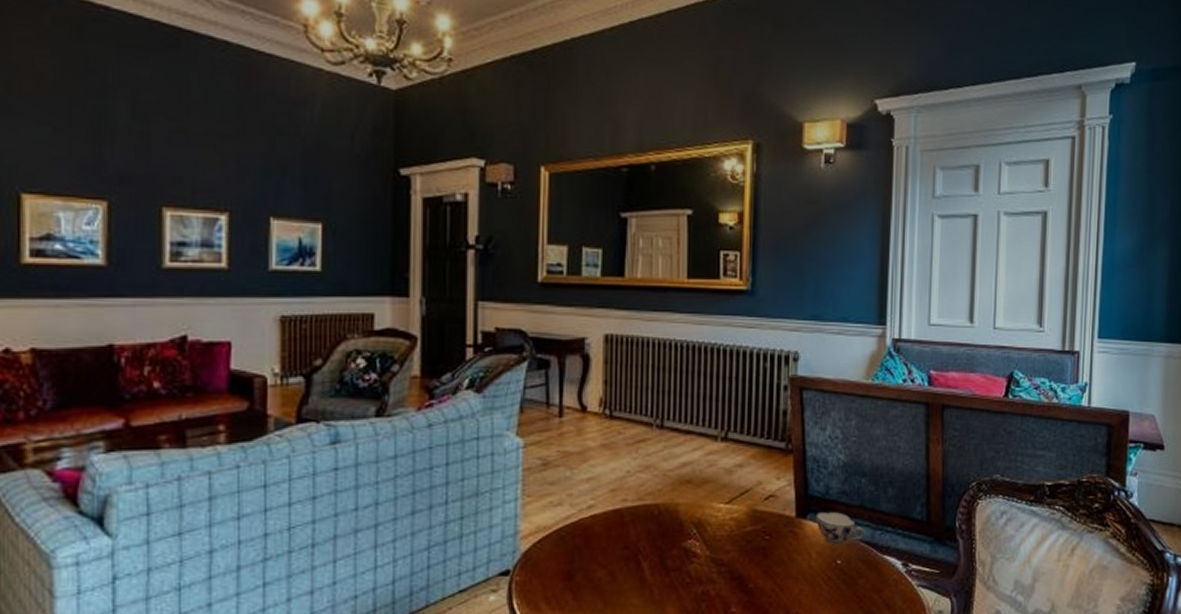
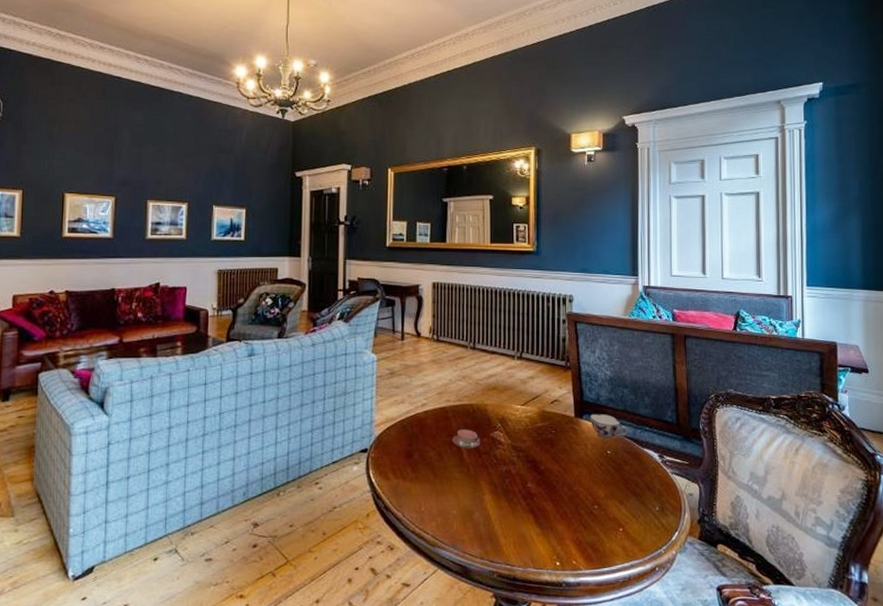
teacup: none [630,538,670,566] -> present [453,429,482,450]

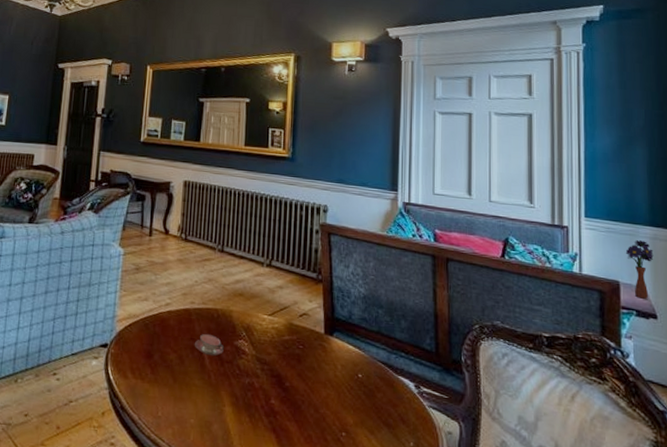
teacup: present [589,413,629,440] -> none [340,332,383,362]
flower arrangement: none [841,302,866,356] -> present [625,239,654,299]

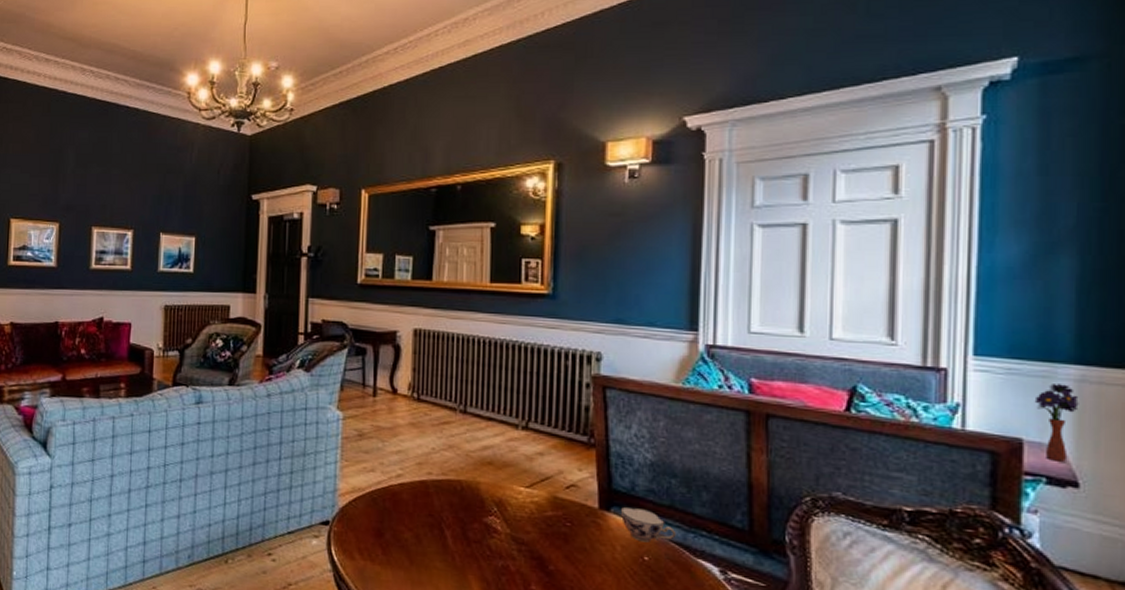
teacup: present [195,334,225,357] -> none [434,509,471,535]
teacup: none [340,332,383,362] -> present [620,506,677,543]

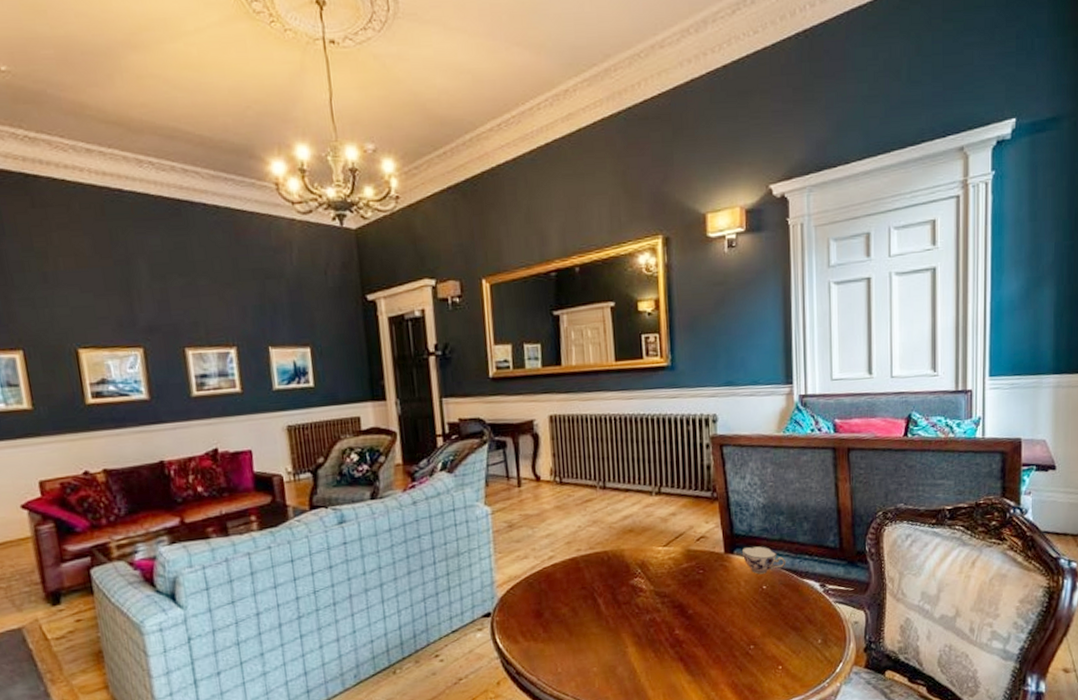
flower arrangement: present [1034,382,1079,462] -> none [1028,390,1056,452]

